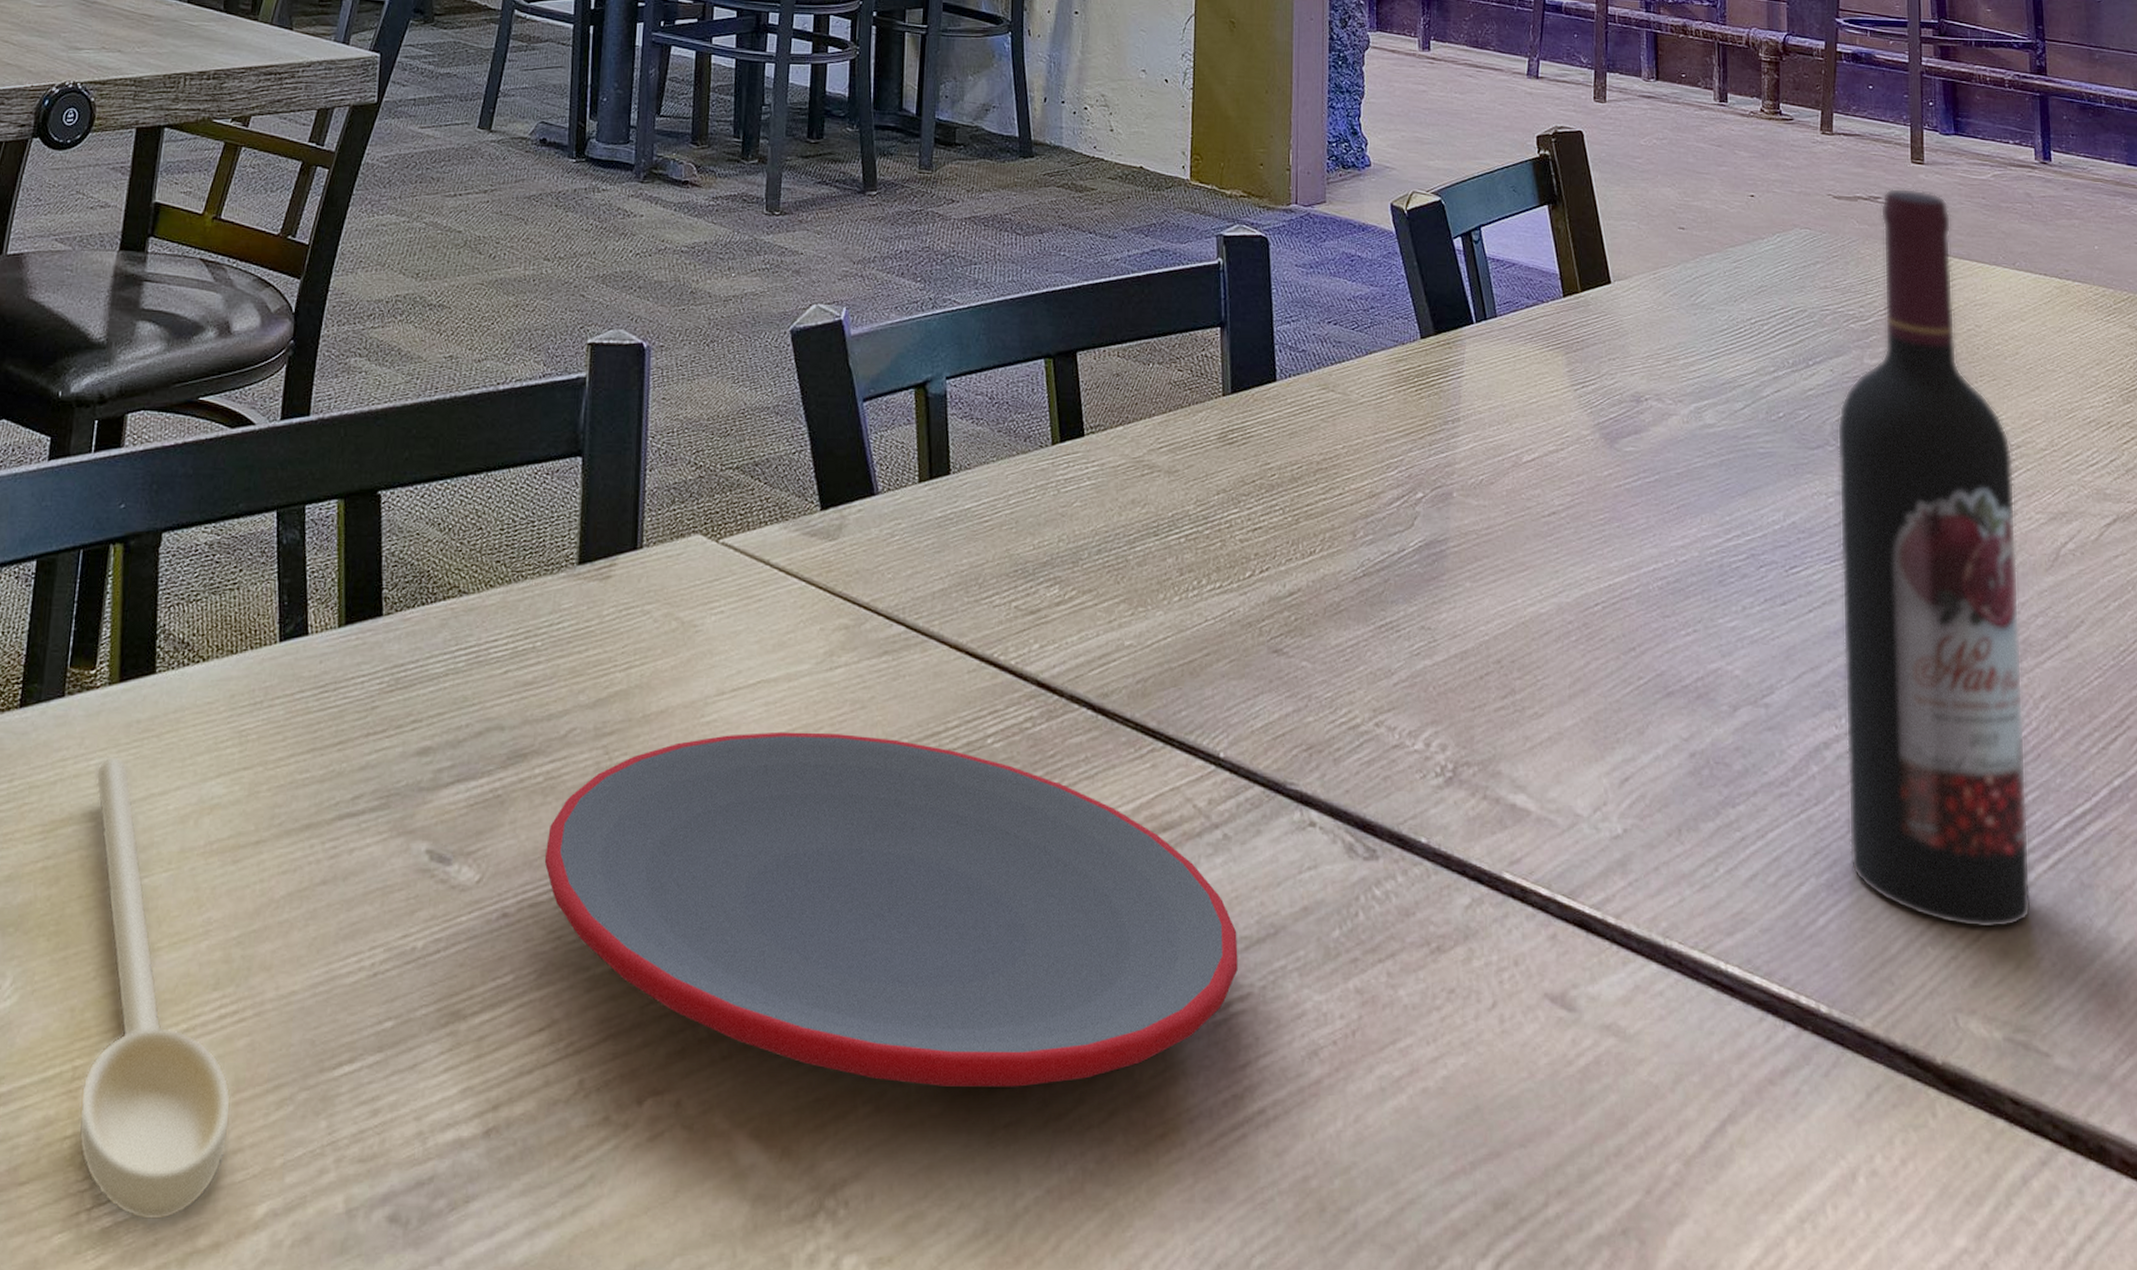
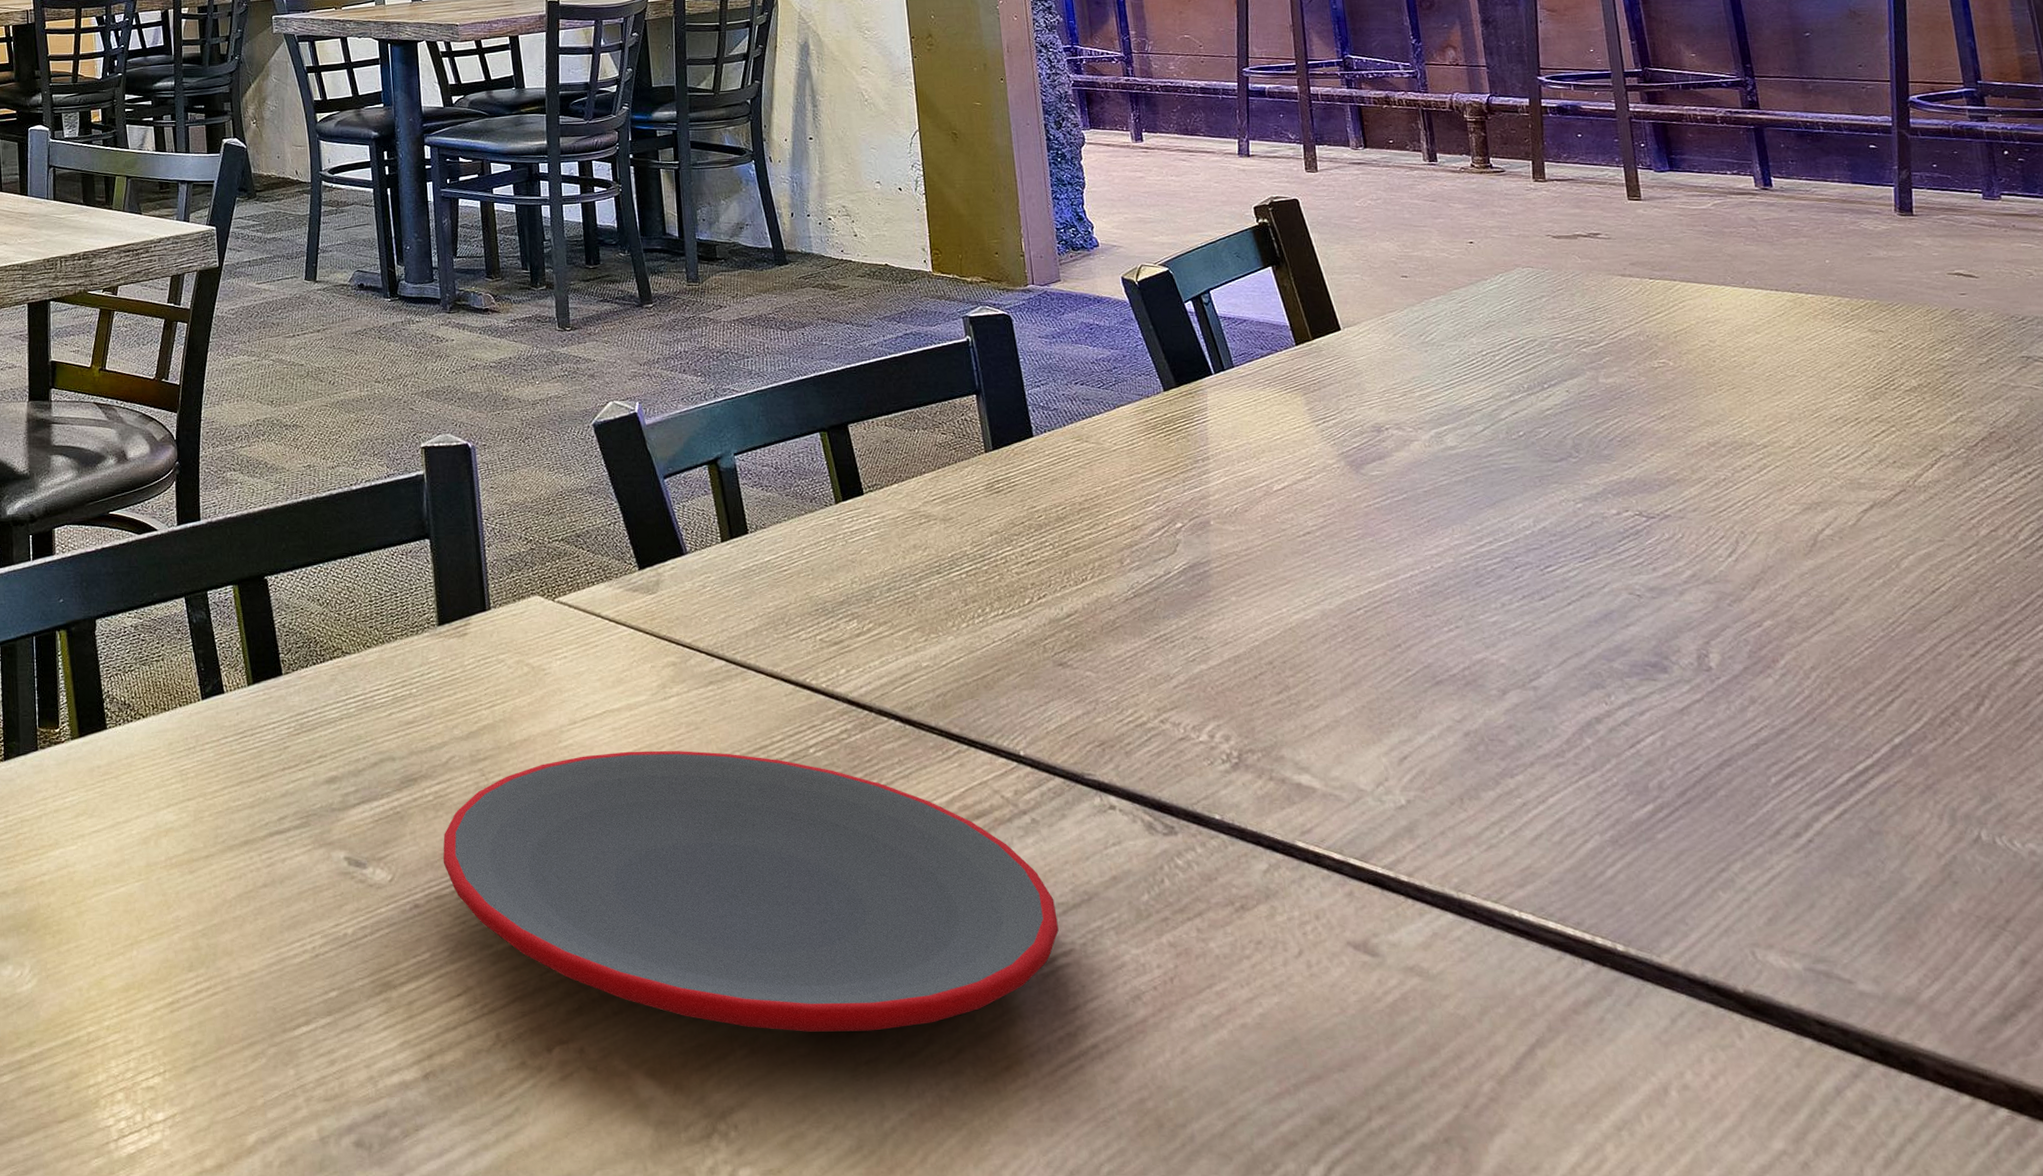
spoon: present [77,755,232,1222] -> none [71,794,218,1149]
wine bottle: present [1837,188,2031,929] -> none [1578,223,1821,874]

